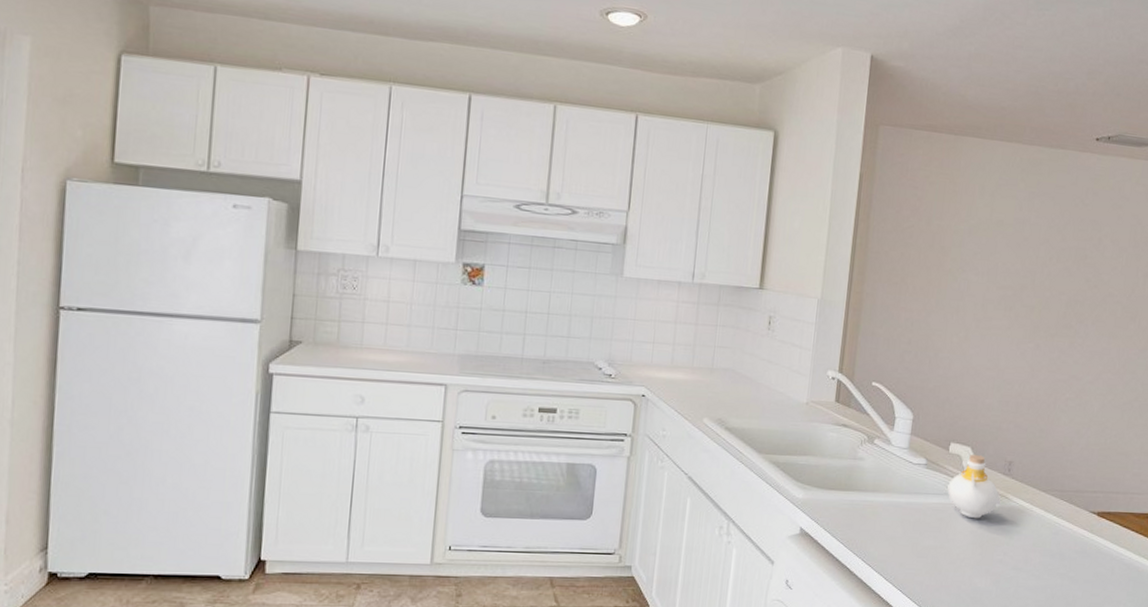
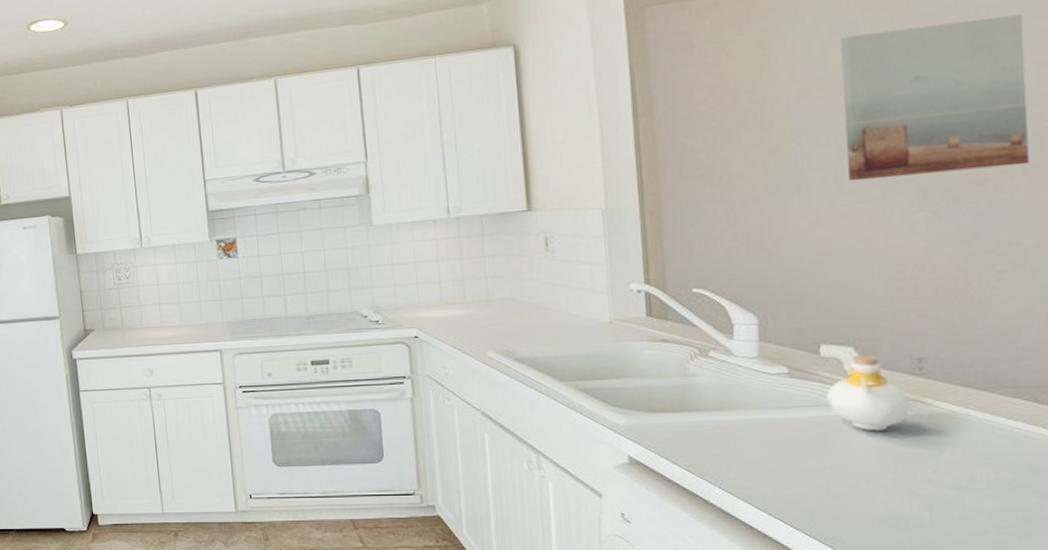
wall art: none [990,189,1111,318] -> present [839,13,1030,182]

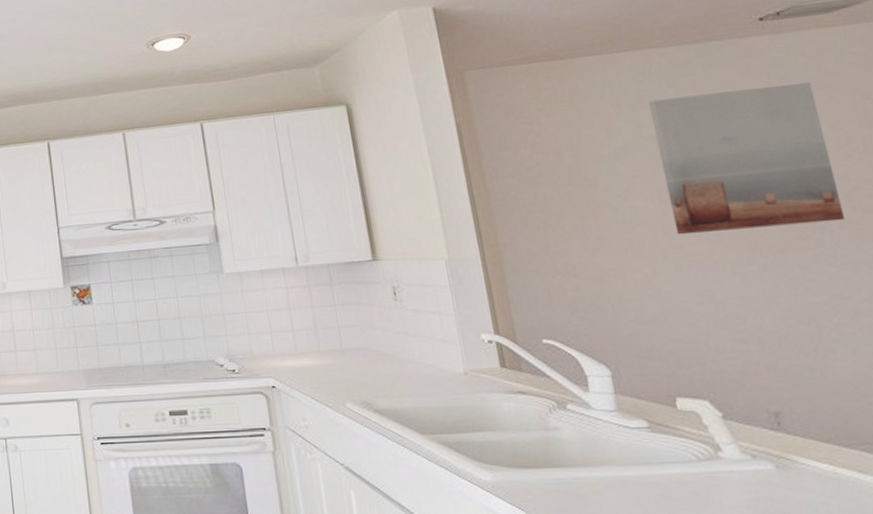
bottle: present [827,354,911,431] -> none [690,408,778,490]

